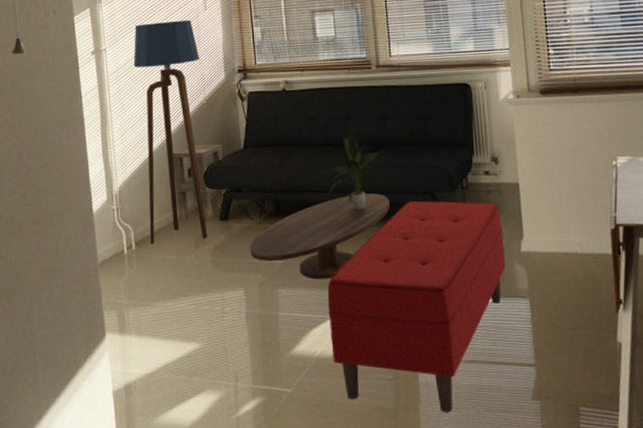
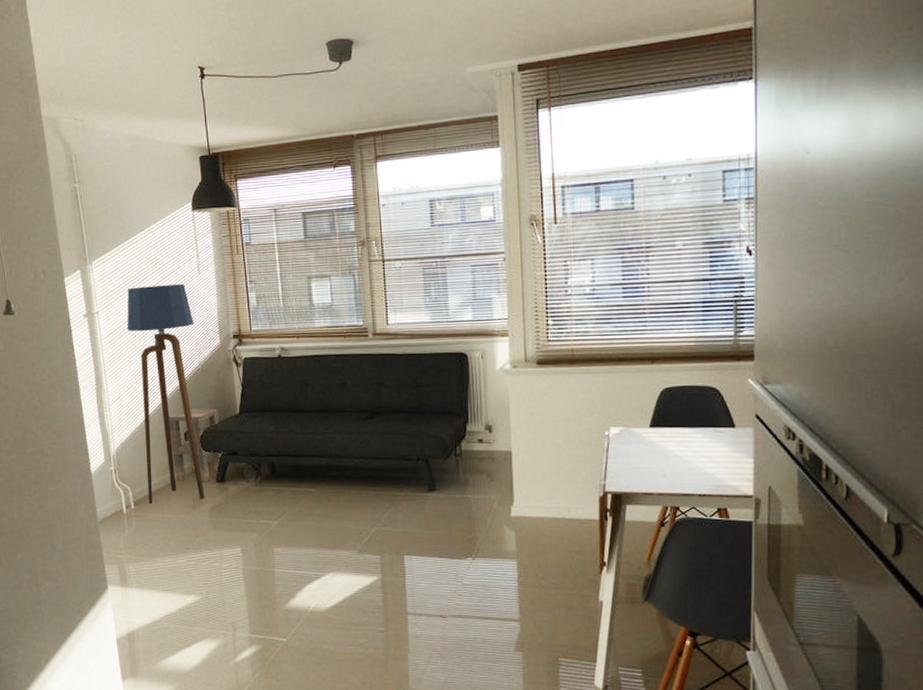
coffee table: present [250,193,390,280] -> none [246,459,384,539]
bench: present [327,200,506,413] -> none [321,466,496,662]
potted plant: present [329,136,378,211] -> none [324,403,373,475]

